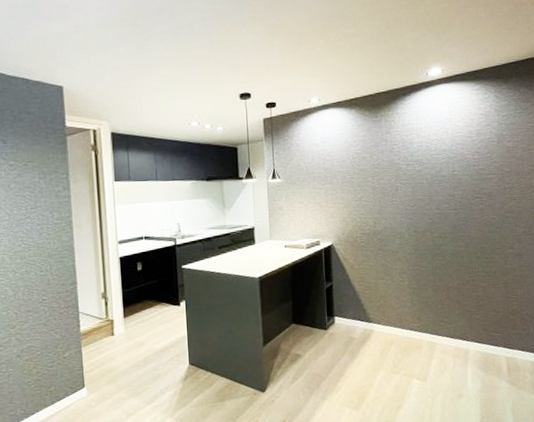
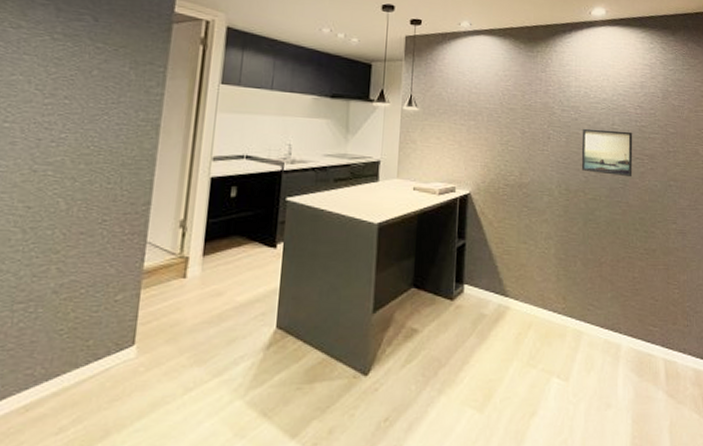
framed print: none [426,175,473,215] -> present [581,128,633,178]

